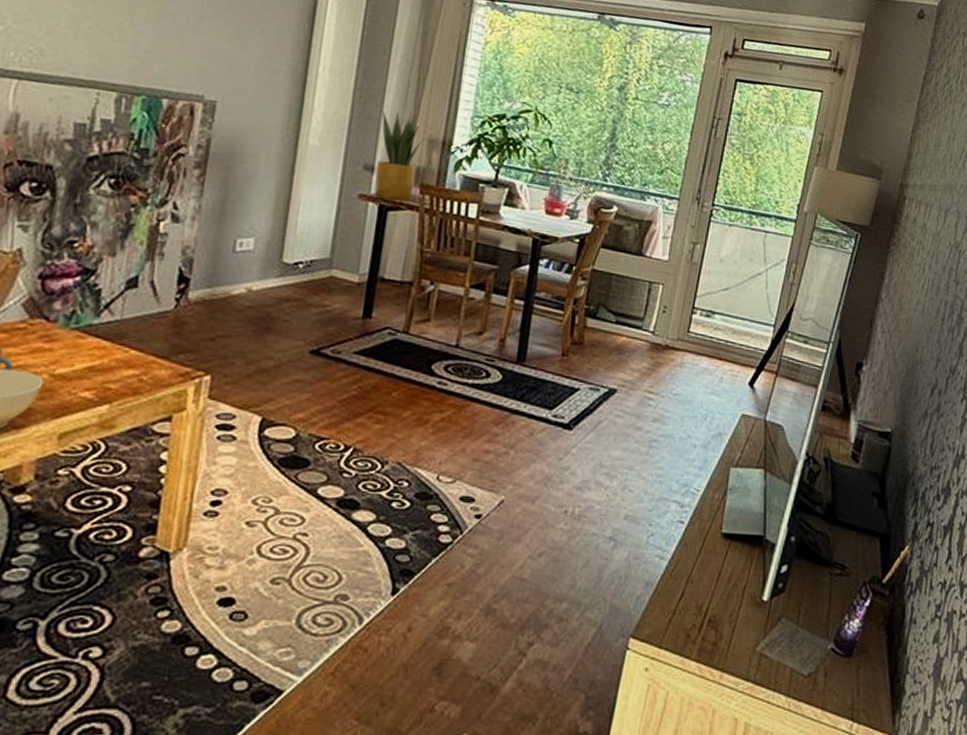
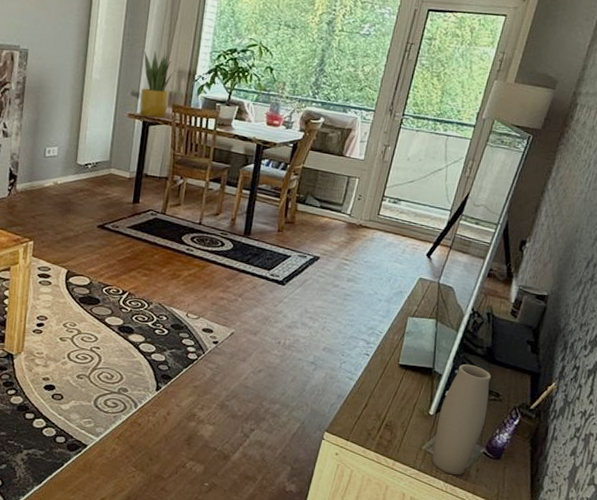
vase: none [768,527,835,685] -> present [431,364,492,476]

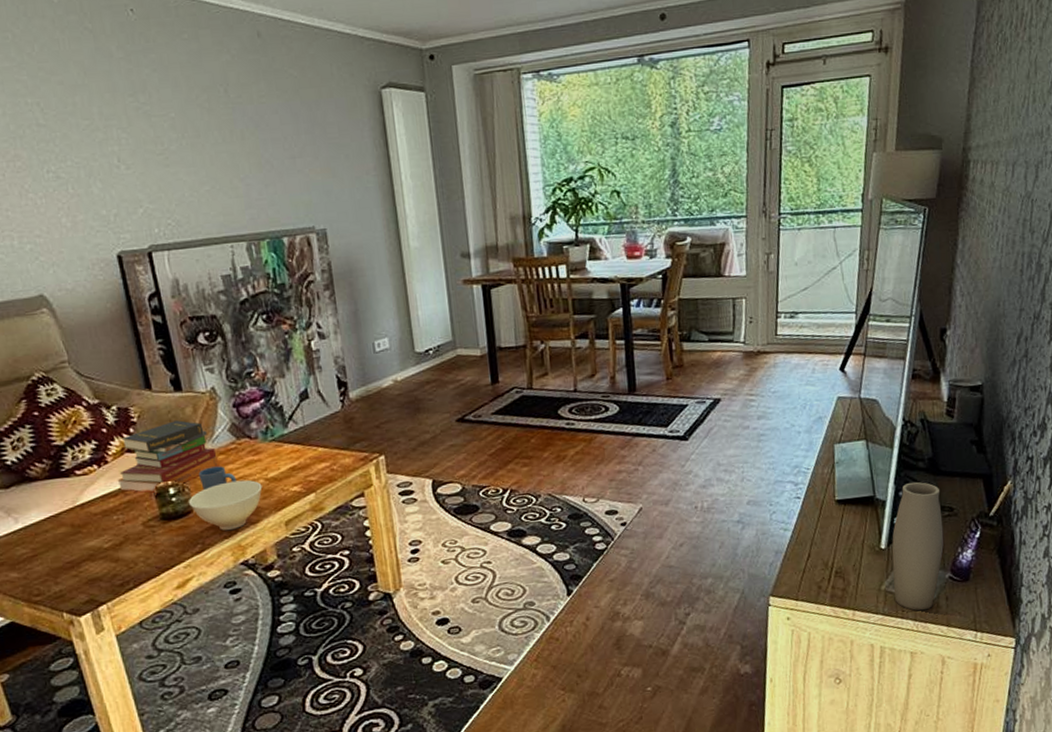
planter: present [139,49,175,118] -> none [465,195,508,280]

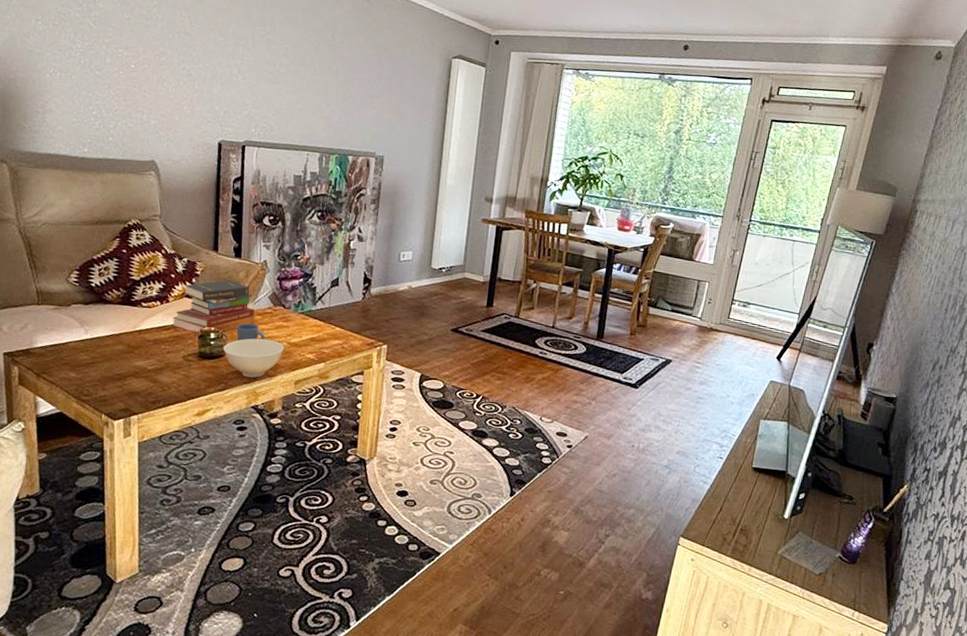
vase: present [892,482,944,611] -> none [787,466,844,581]

